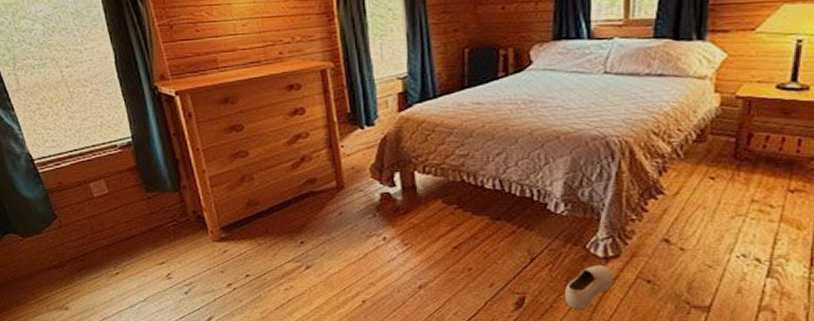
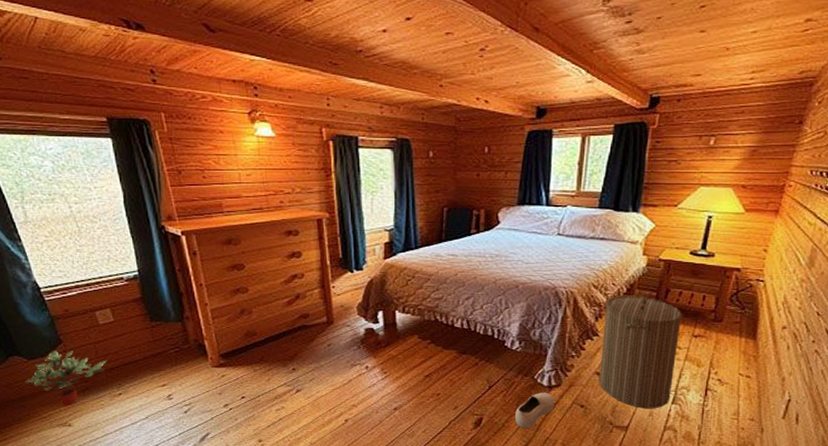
potted plant: none [21,226,103,288] -> present [25,350,108,406]
laundry hamper: none [669,138,772,284] -> present [599,292,682,409]

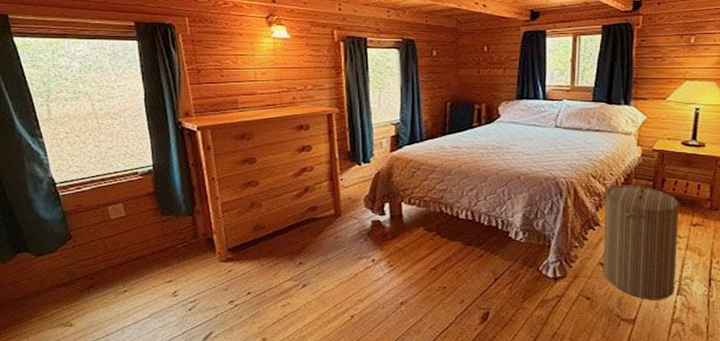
potted plant: present [25,350,108,406] -> none [30,246,115,305]
shoe: present [515,393,555,429] -> none [522,285,560,323]

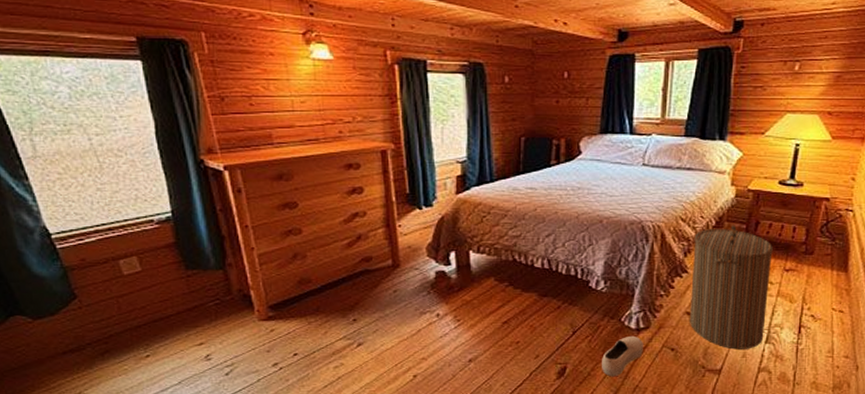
shoe: none [522,285,560,323] -> present [602,336,643,377]

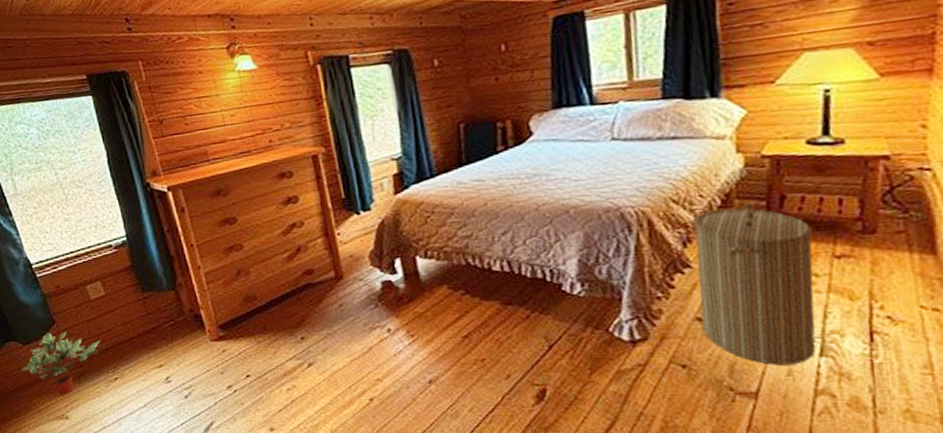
potted plant: none [29,306,133,373] -> present [21,331,101,396]
shoe: present [602,336,643,377] -> none [590,350,644,402]

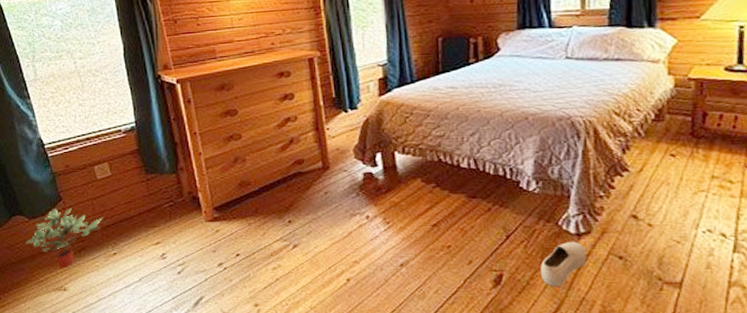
shoe: none [590,350,644,402] -> present [541,242,587,287]
laundry hamper: present [693,202,816,366] -> none [631,118,730,259]

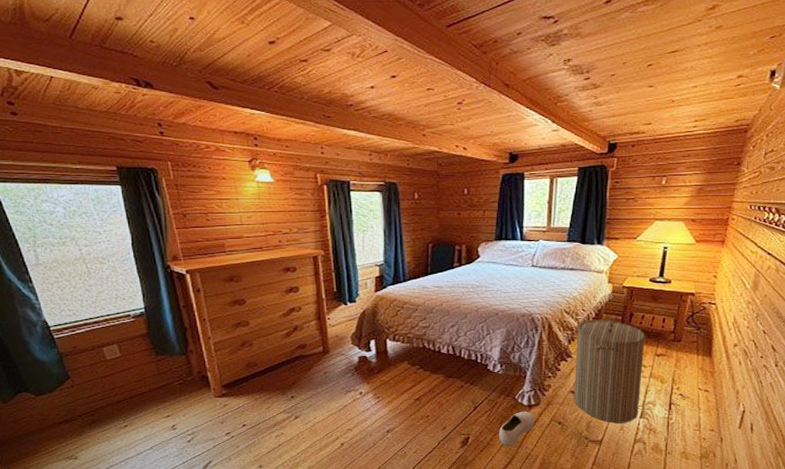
potted plant: present [25,207,104,269] -> none [33,385,114,440]
laundry hamper: none [631,118,730,259] -> present [574,317,645,423]

